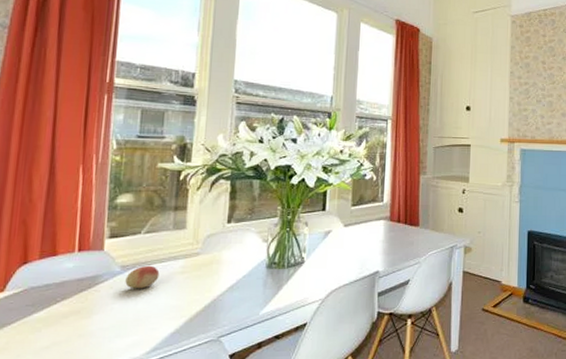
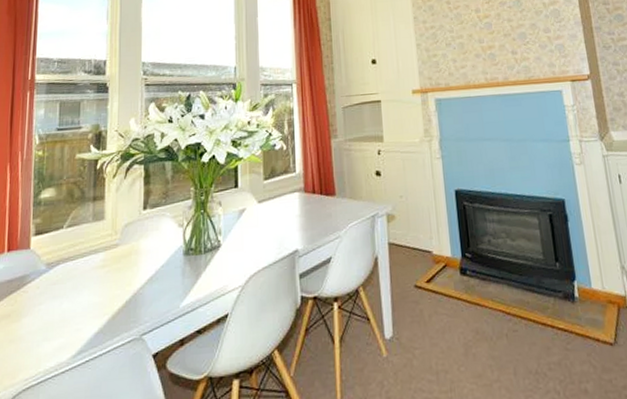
fruit: present [125,265,160,289] -> none [50,261,82,288]

